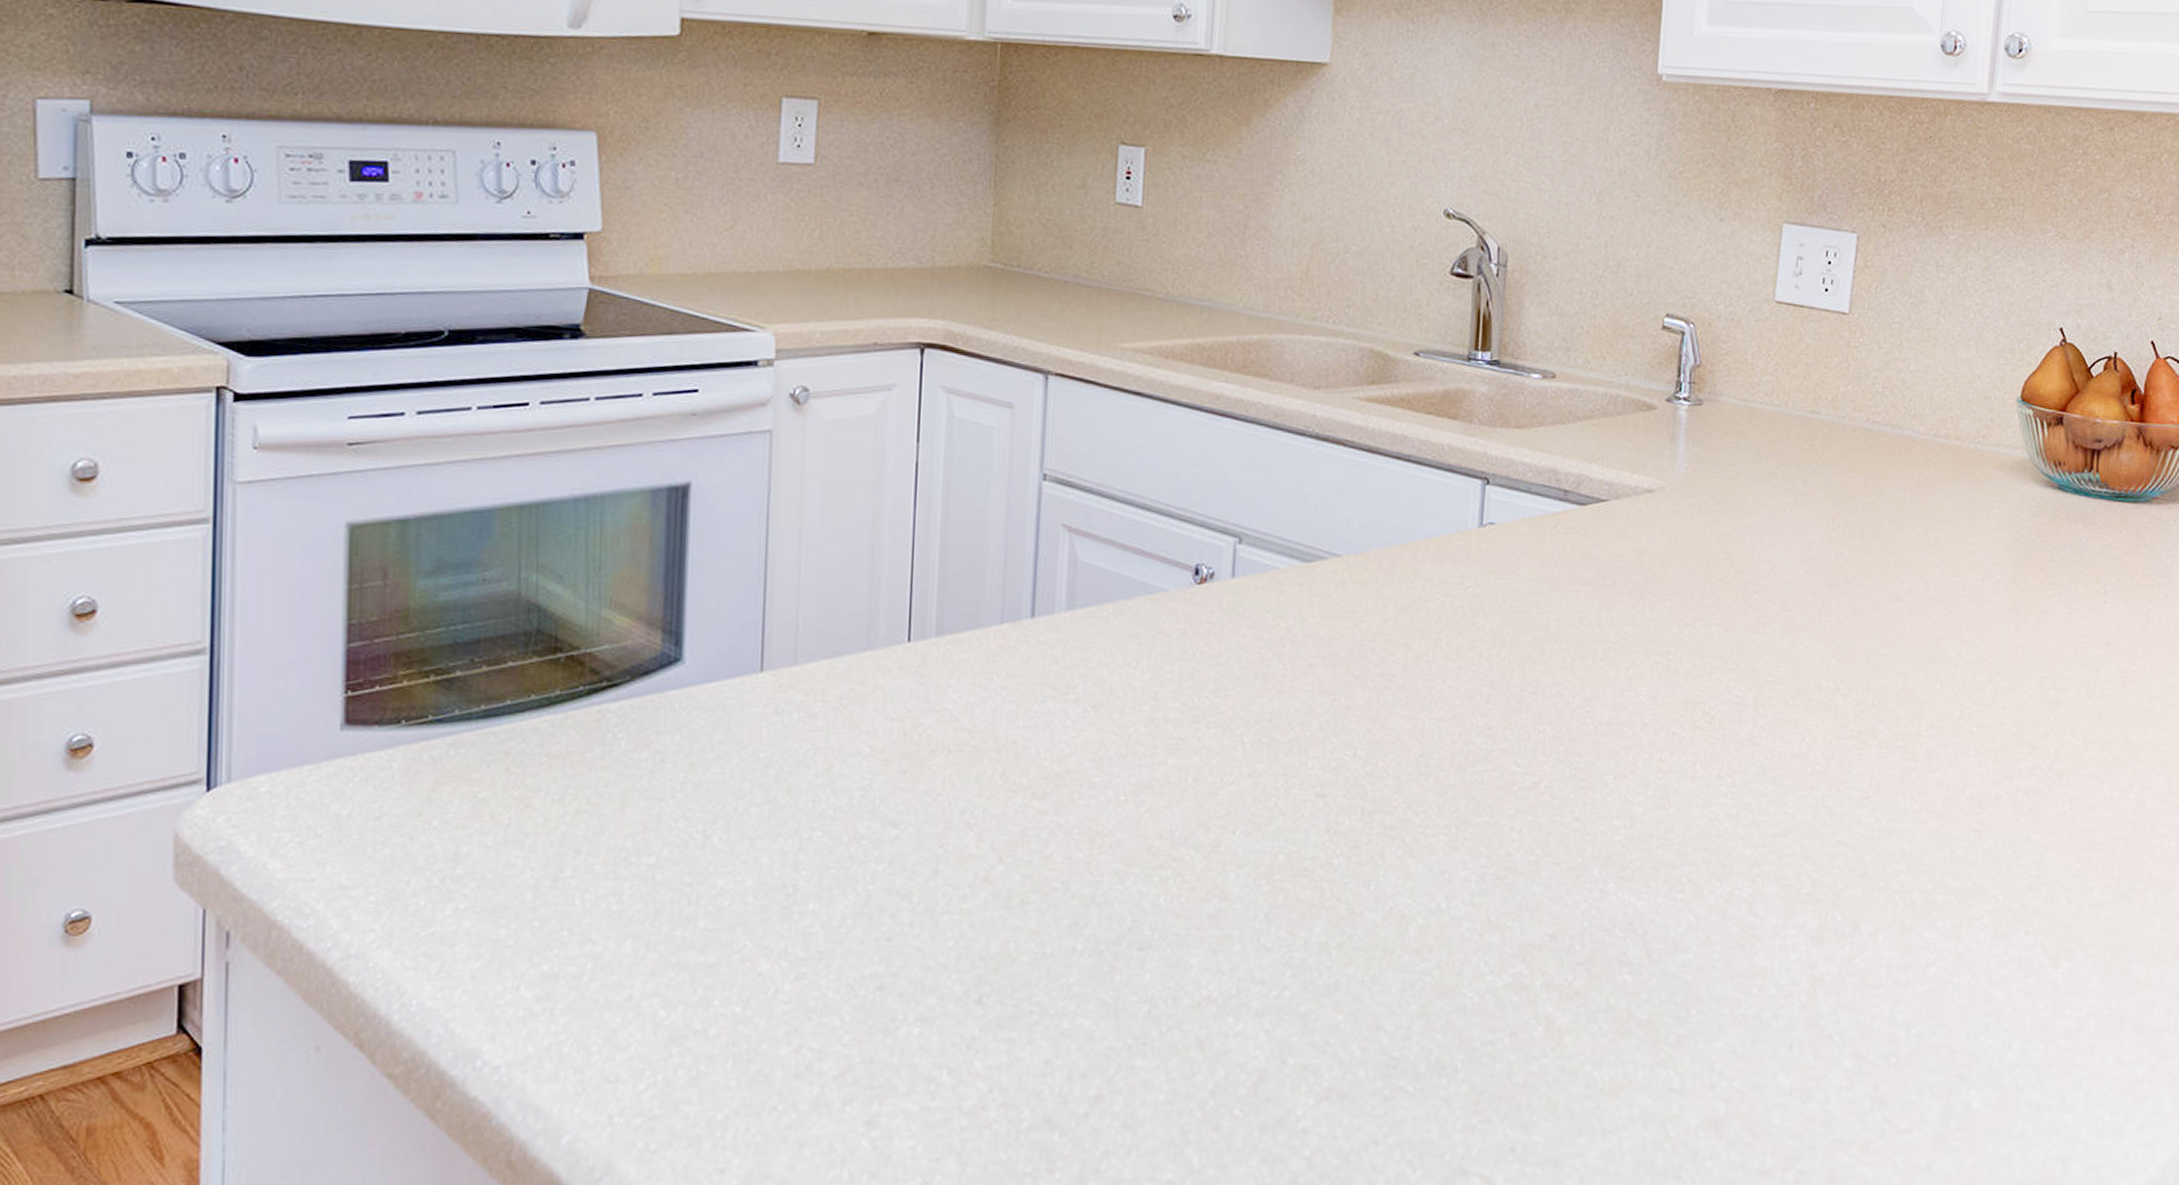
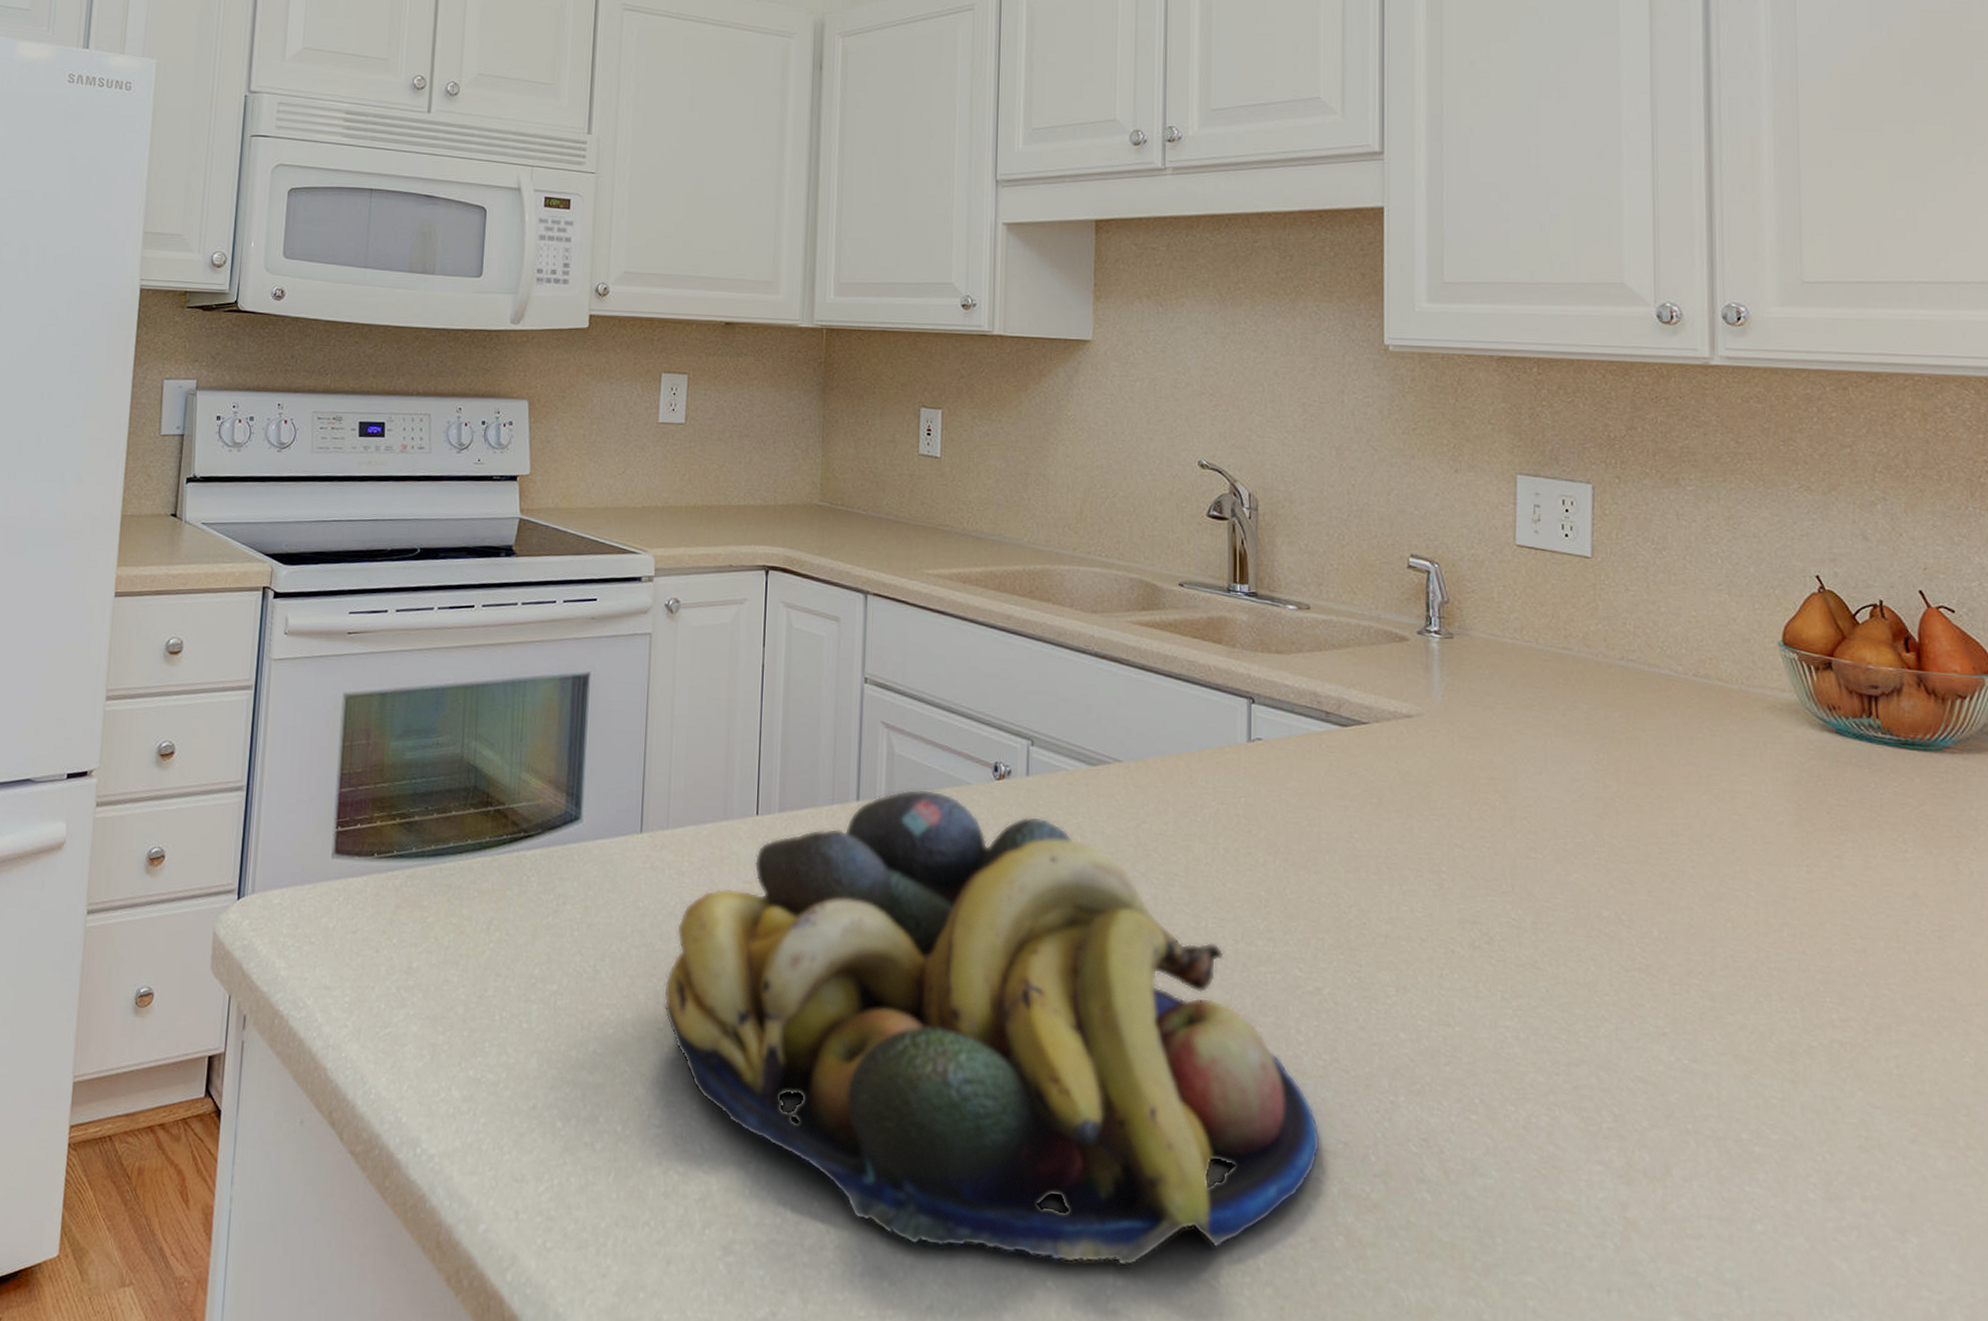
fruit bowl: none [792,600,1527,1092] -> present [663,789,1320,1266]

